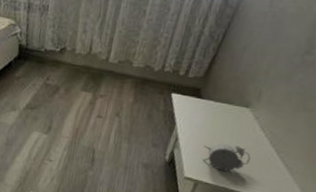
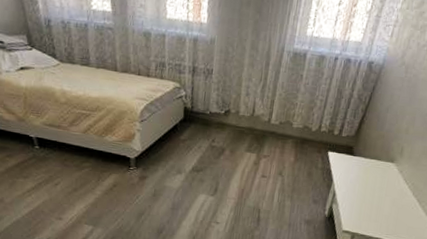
alarm clock: present [203,142,251,172] -> none [357,196,398,223]

